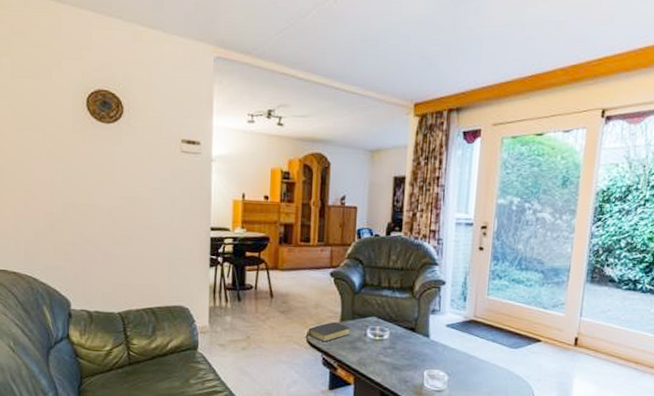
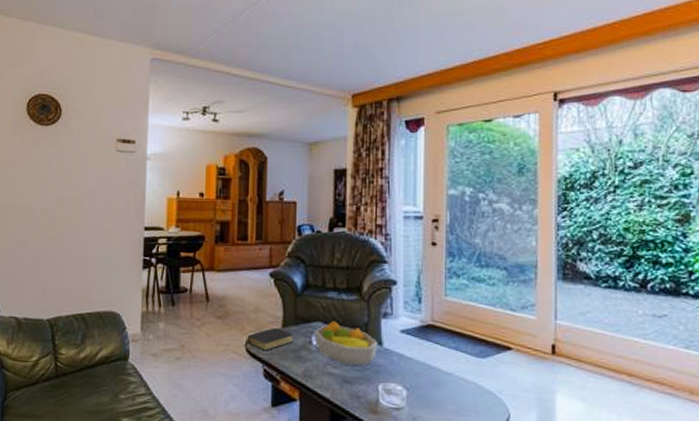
fruit bowl: none [369,316,426,355] -> present [315,321,379,366]

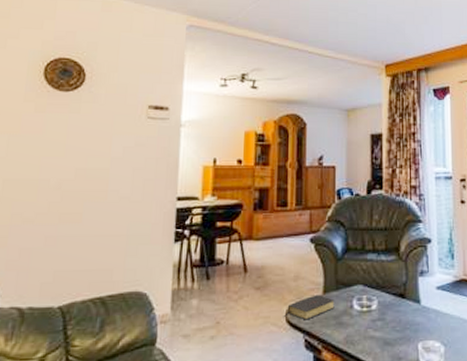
fruit bowl: present [315,321,379,366] -> none [356,283,417,327]

